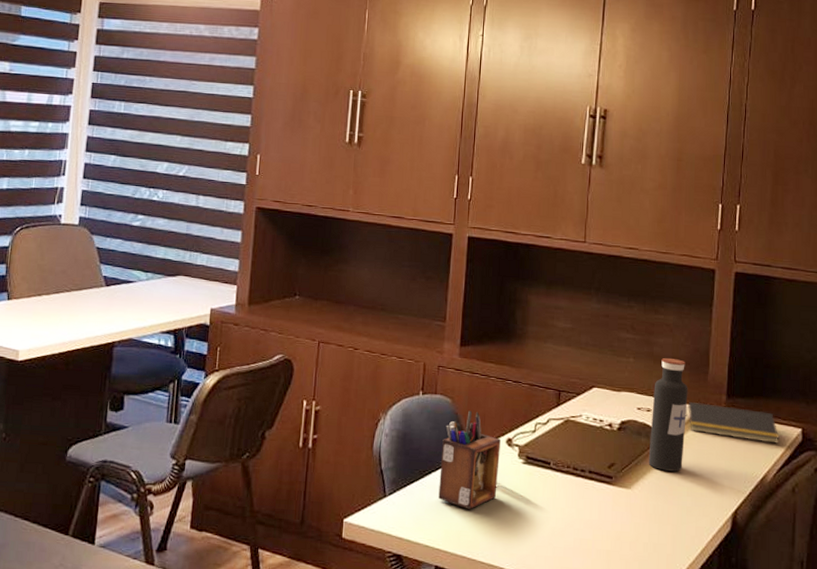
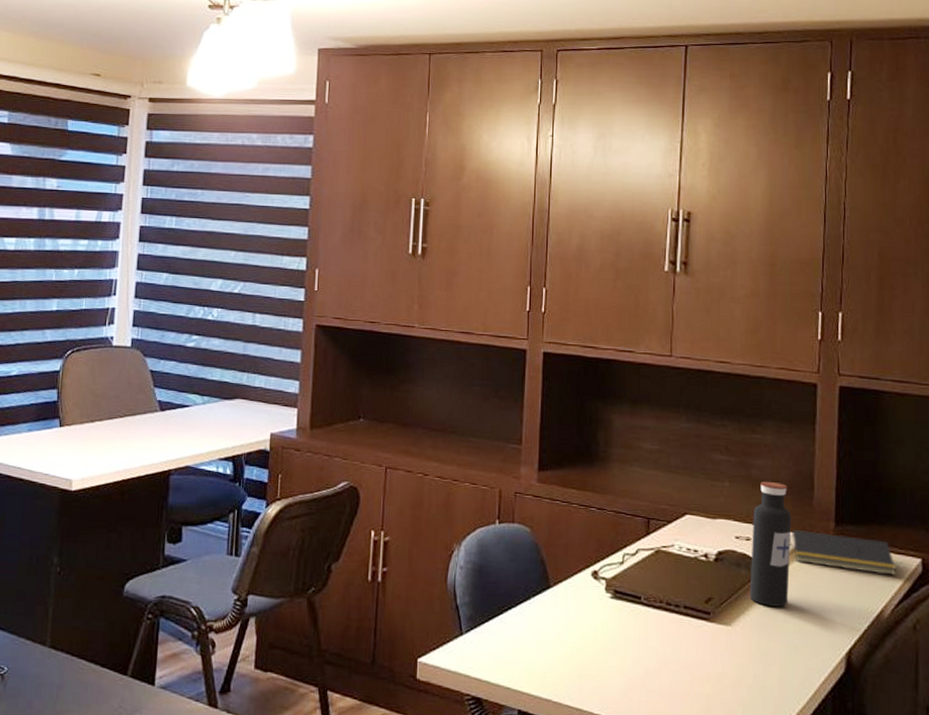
desk organizer: present [438,410,501,509] -> none [519,541,585,648]

